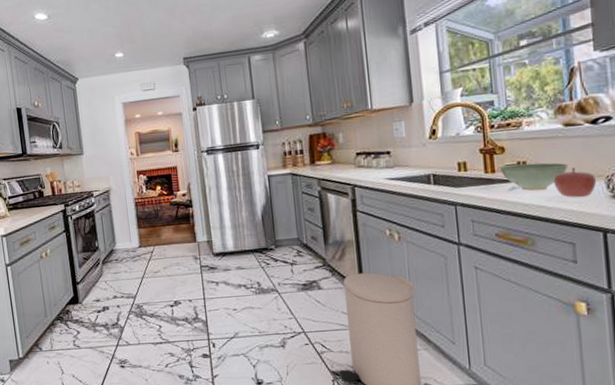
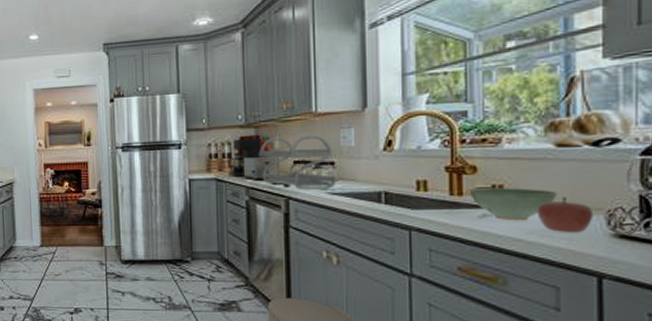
coffee maker: none [300,135,329,171] -> present [227,138,263,177]
toaster: none [313,149,346,173] -> present [243,155,281,181]
dish rack: none [325,128,393,179] -> present [258,134,336,191]

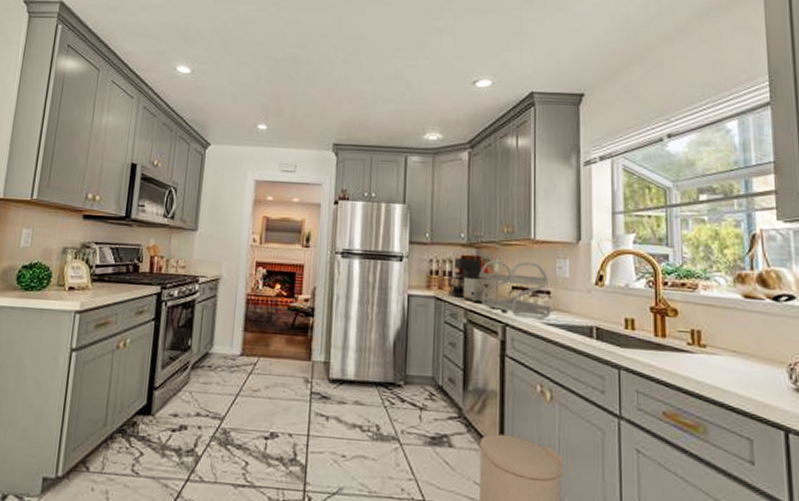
bowl: present [468,188,558,221] -> none [671,331,747,369]
fruit: present [537,196,594,234] -> none [730,347,778,386]

